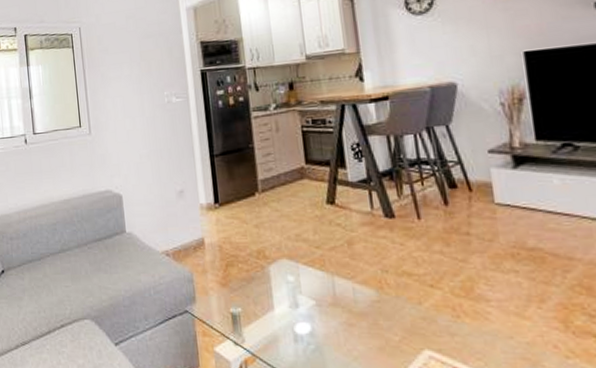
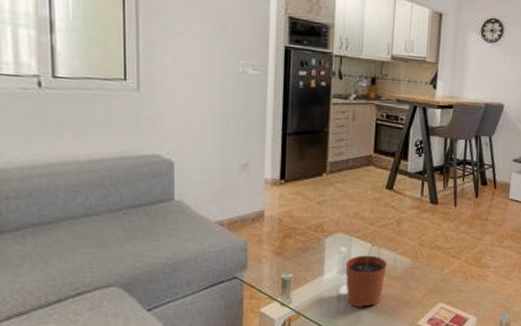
plant pot: none [296,270,347,352] -> present [345,243,387,308]

